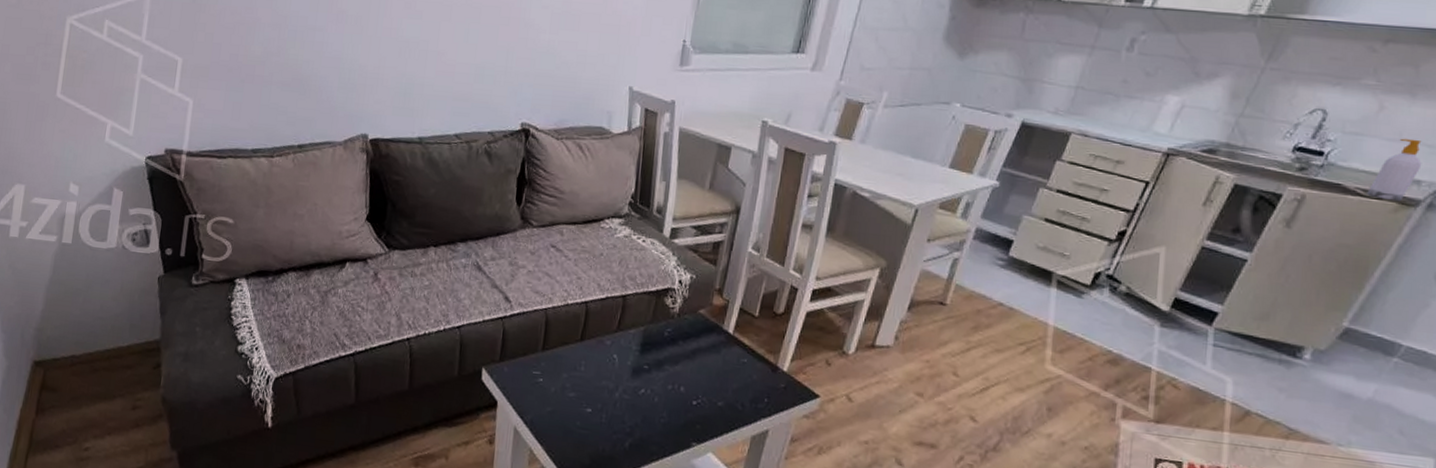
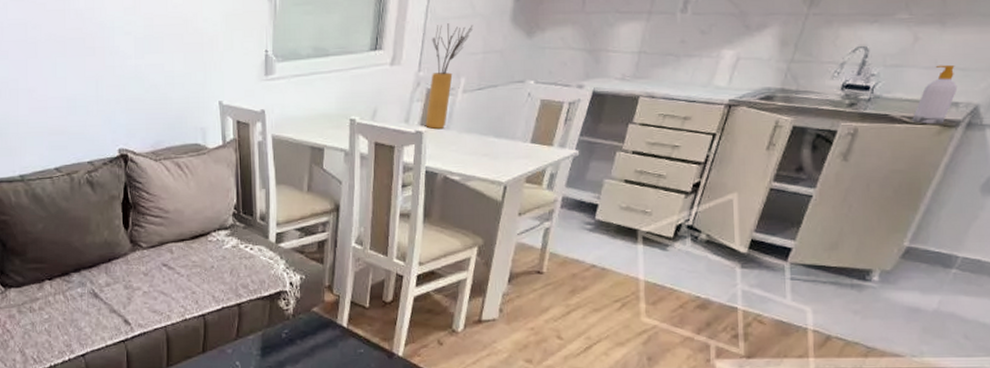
vase: none [840,34,903,142] -> present [425,23,473,129]

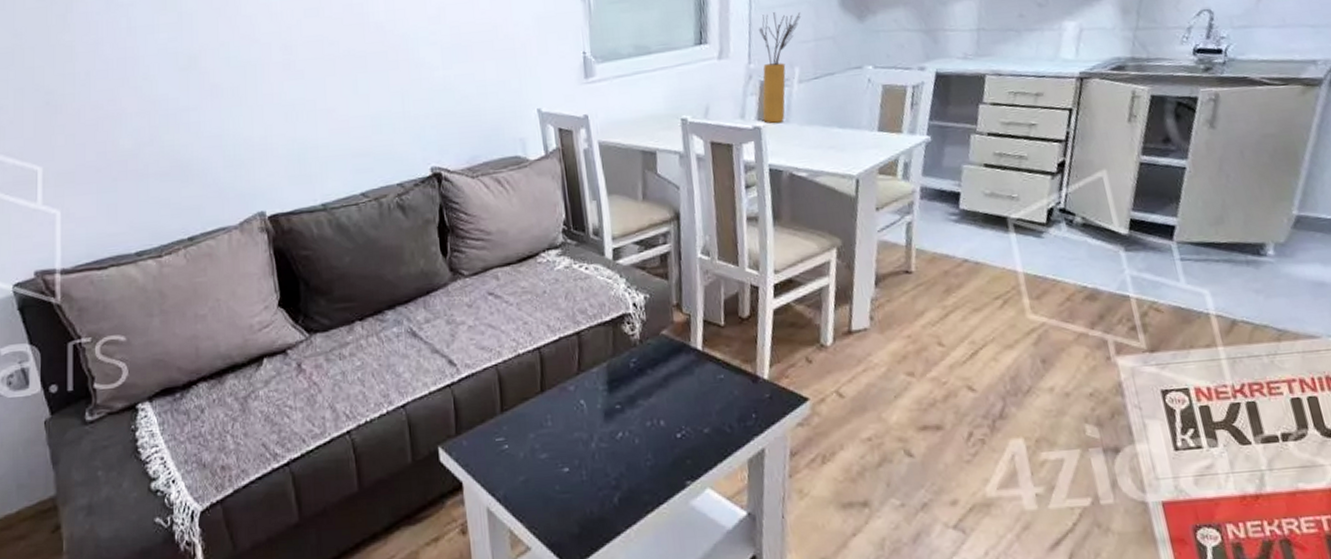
soap bottle: present [911,64,958,125] -> none [1271,22,1313,85]

